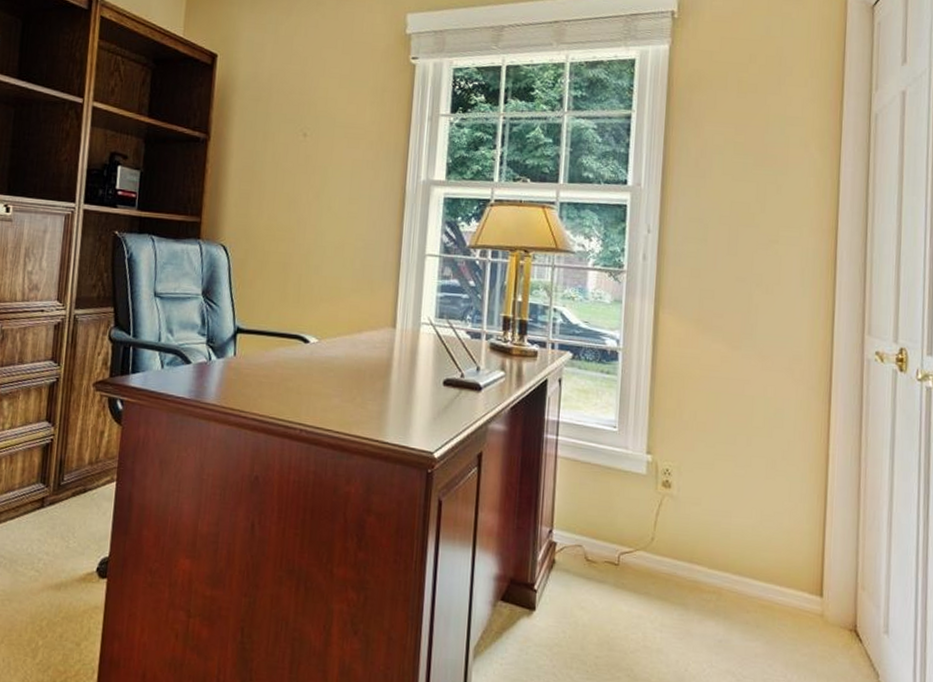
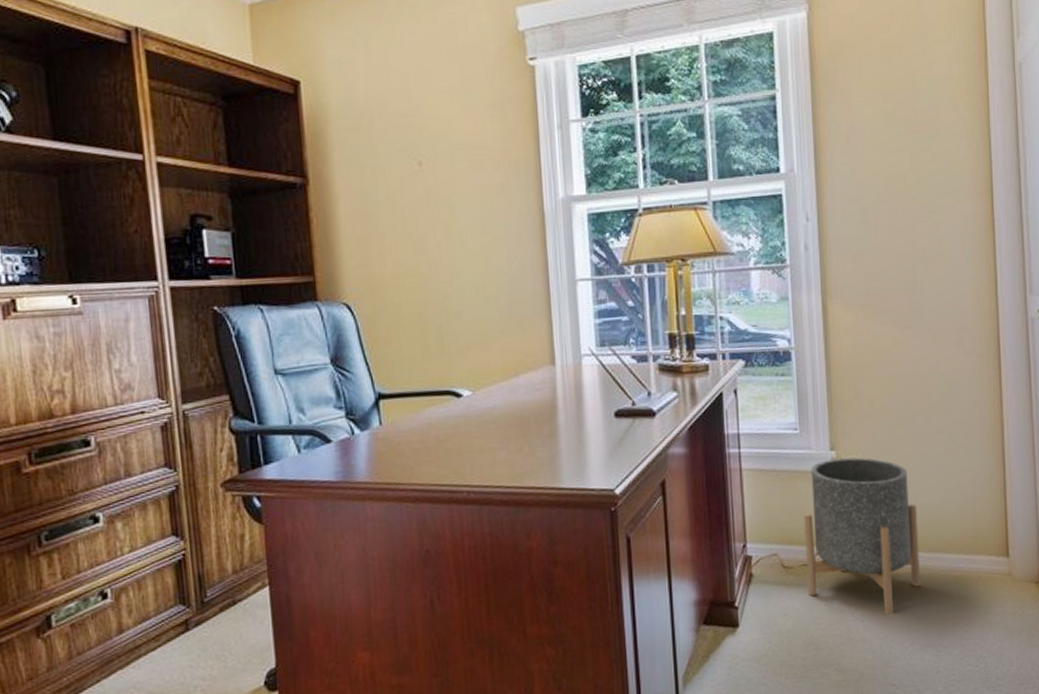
planter: none [608,462,730,631] -> present [804,457,920,615]

